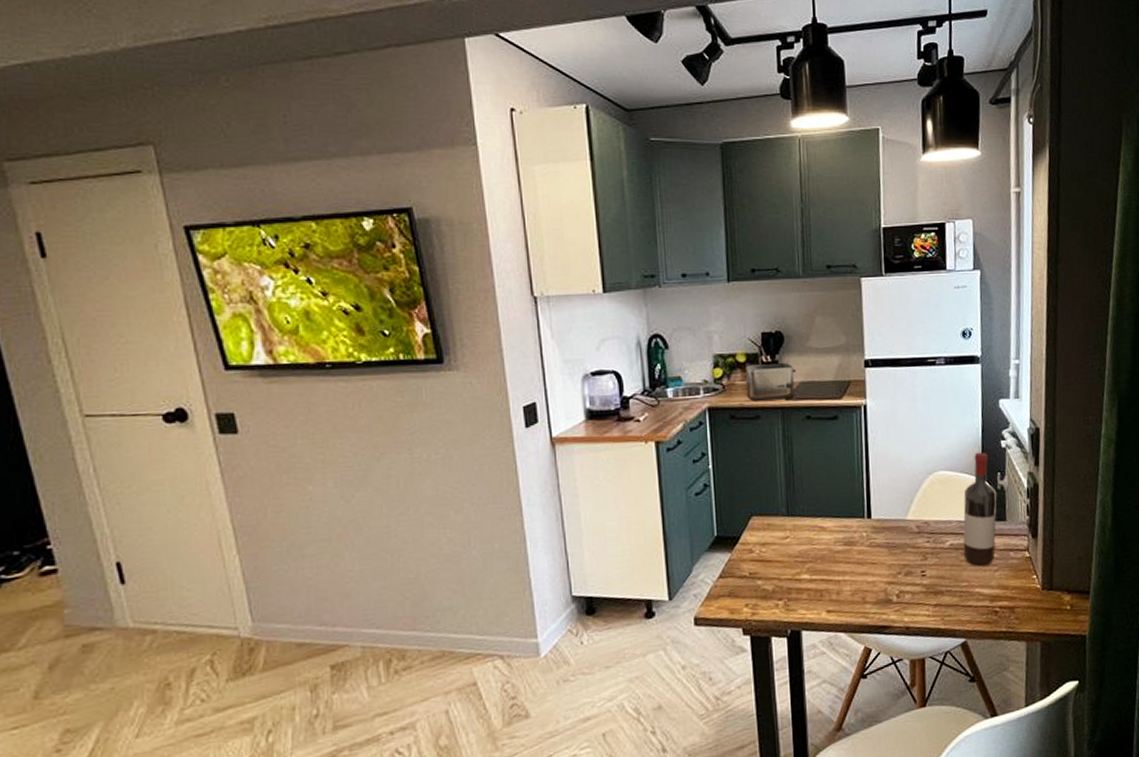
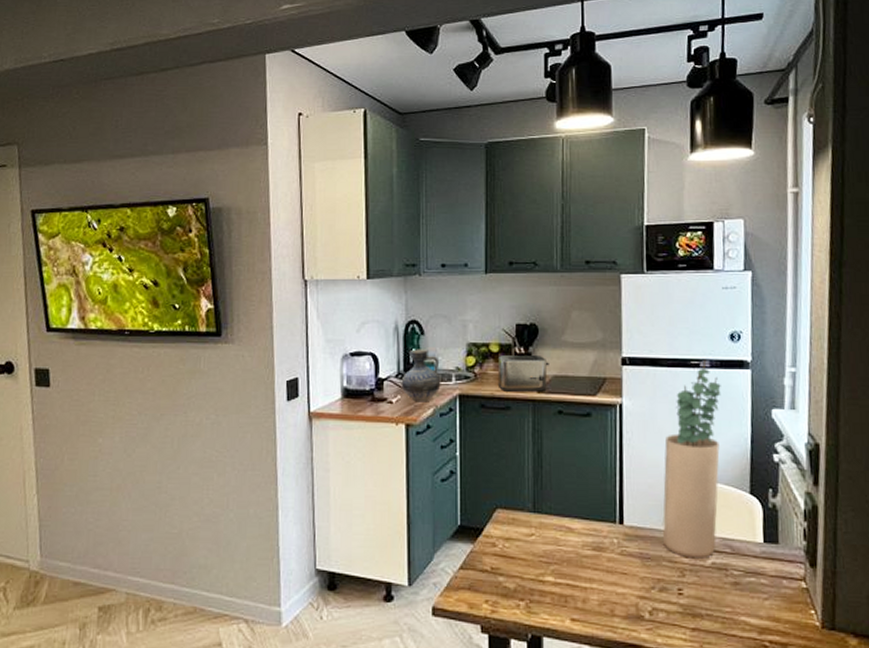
ceramic jug: none [647,363,689,418] -> present [401,349,441,402]
vase: none [906,356,955,543] -> present [663,359,721,559]
wine bottle: present [963,452,997,566] -> none [727,464,768,591]

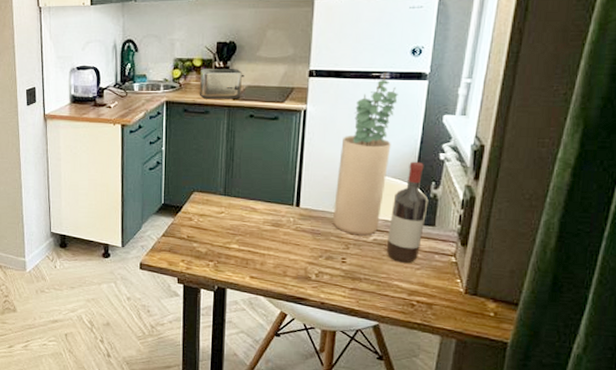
ceramic jug: present [401,349,441,402] -> none [118,64,151,107]
wine bottle: none [727,464,768,591] -> present [386,161,429,263]

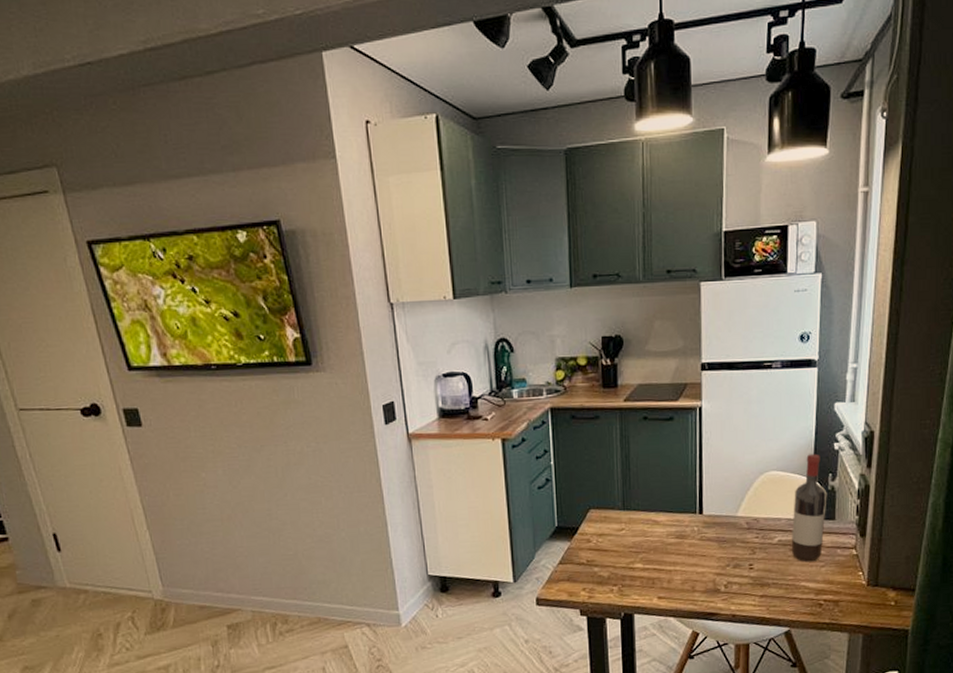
toaster: present [199,68,244,99] -> none [585,365,634,402]
vase: present [333,71,398,236] -> none [737,360,791,538]

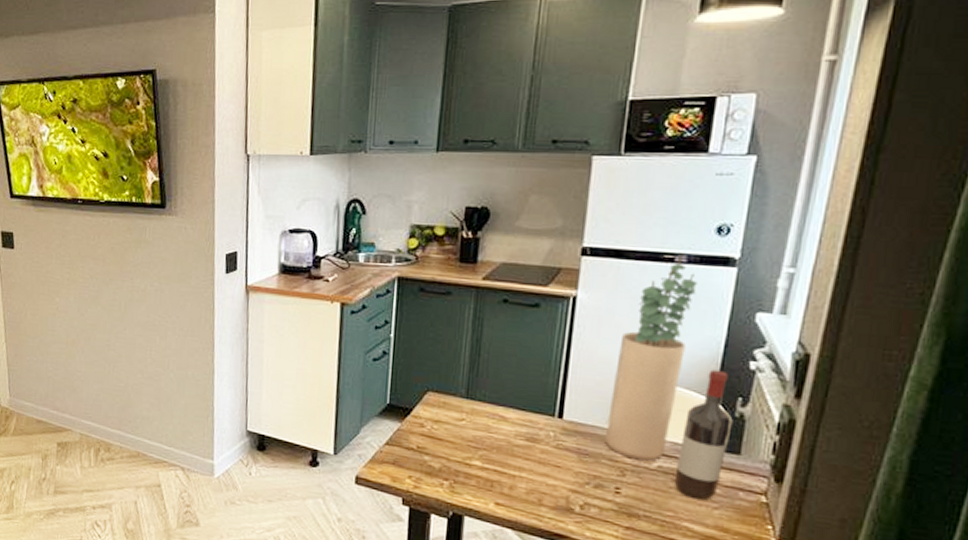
vase: none [737,360,791,538] -> present [605,253,697,461]

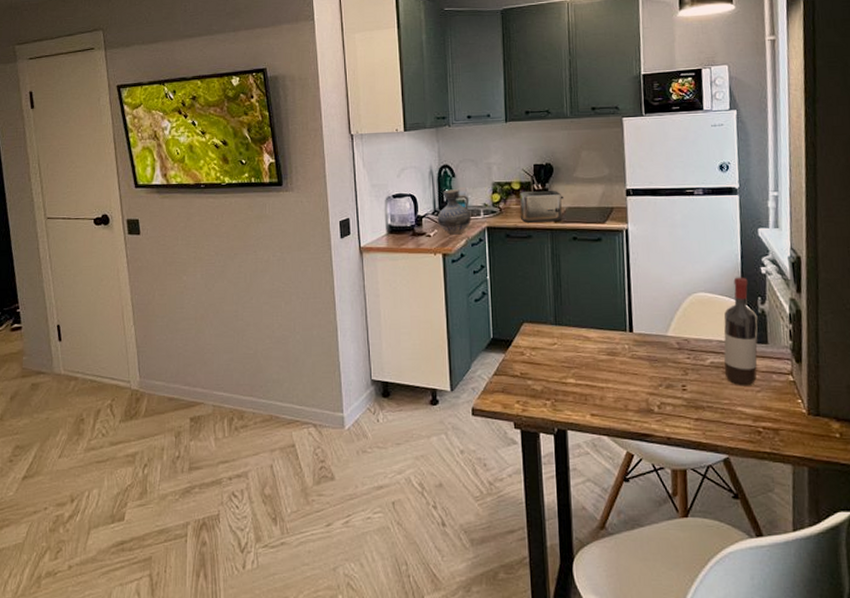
ceramic jug: none [338,228,381,282] -> present [437,189,472,235]
toaster: none [439,239,499,279] -> present [519,190,564,223]
vase: present [605,253,697,461] -> none [666,188,714,359]

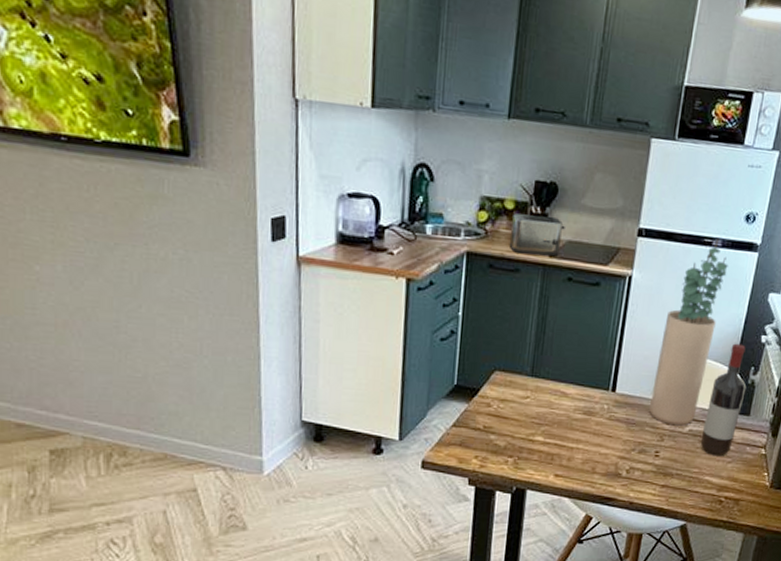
ceramic jug: present [437,189,472,235] -> none [404,196,449,257]
vase: none [666,188,714,359] -> present [649,238,728,426]

